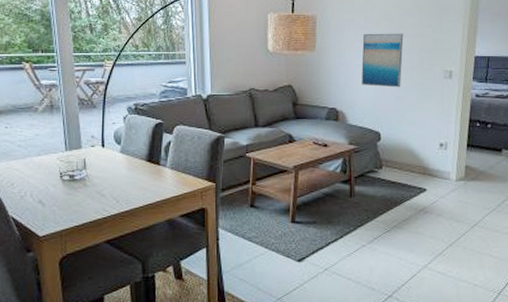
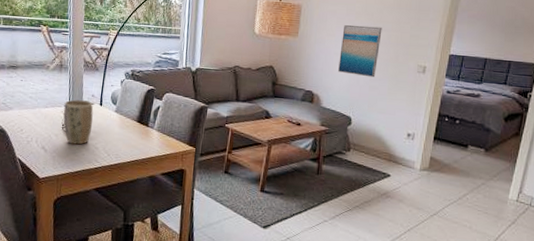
plant pot: none [59,143,96,194] -> present [63,99,94,145]

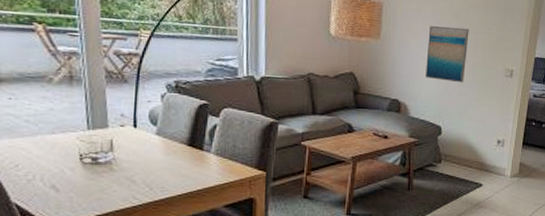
plant pot: present [63,99,94,145] -> none [79,121,126,179]

